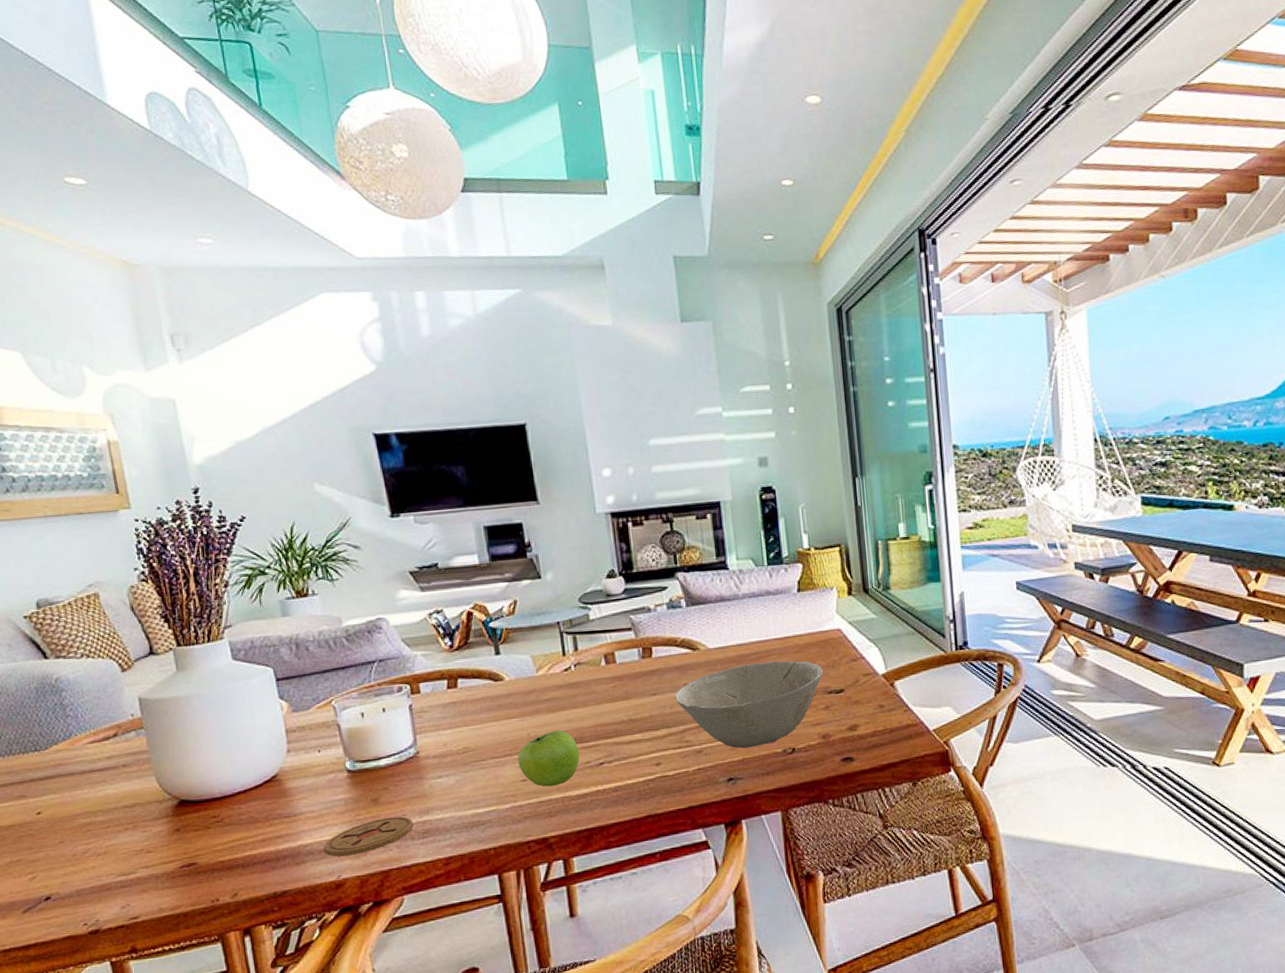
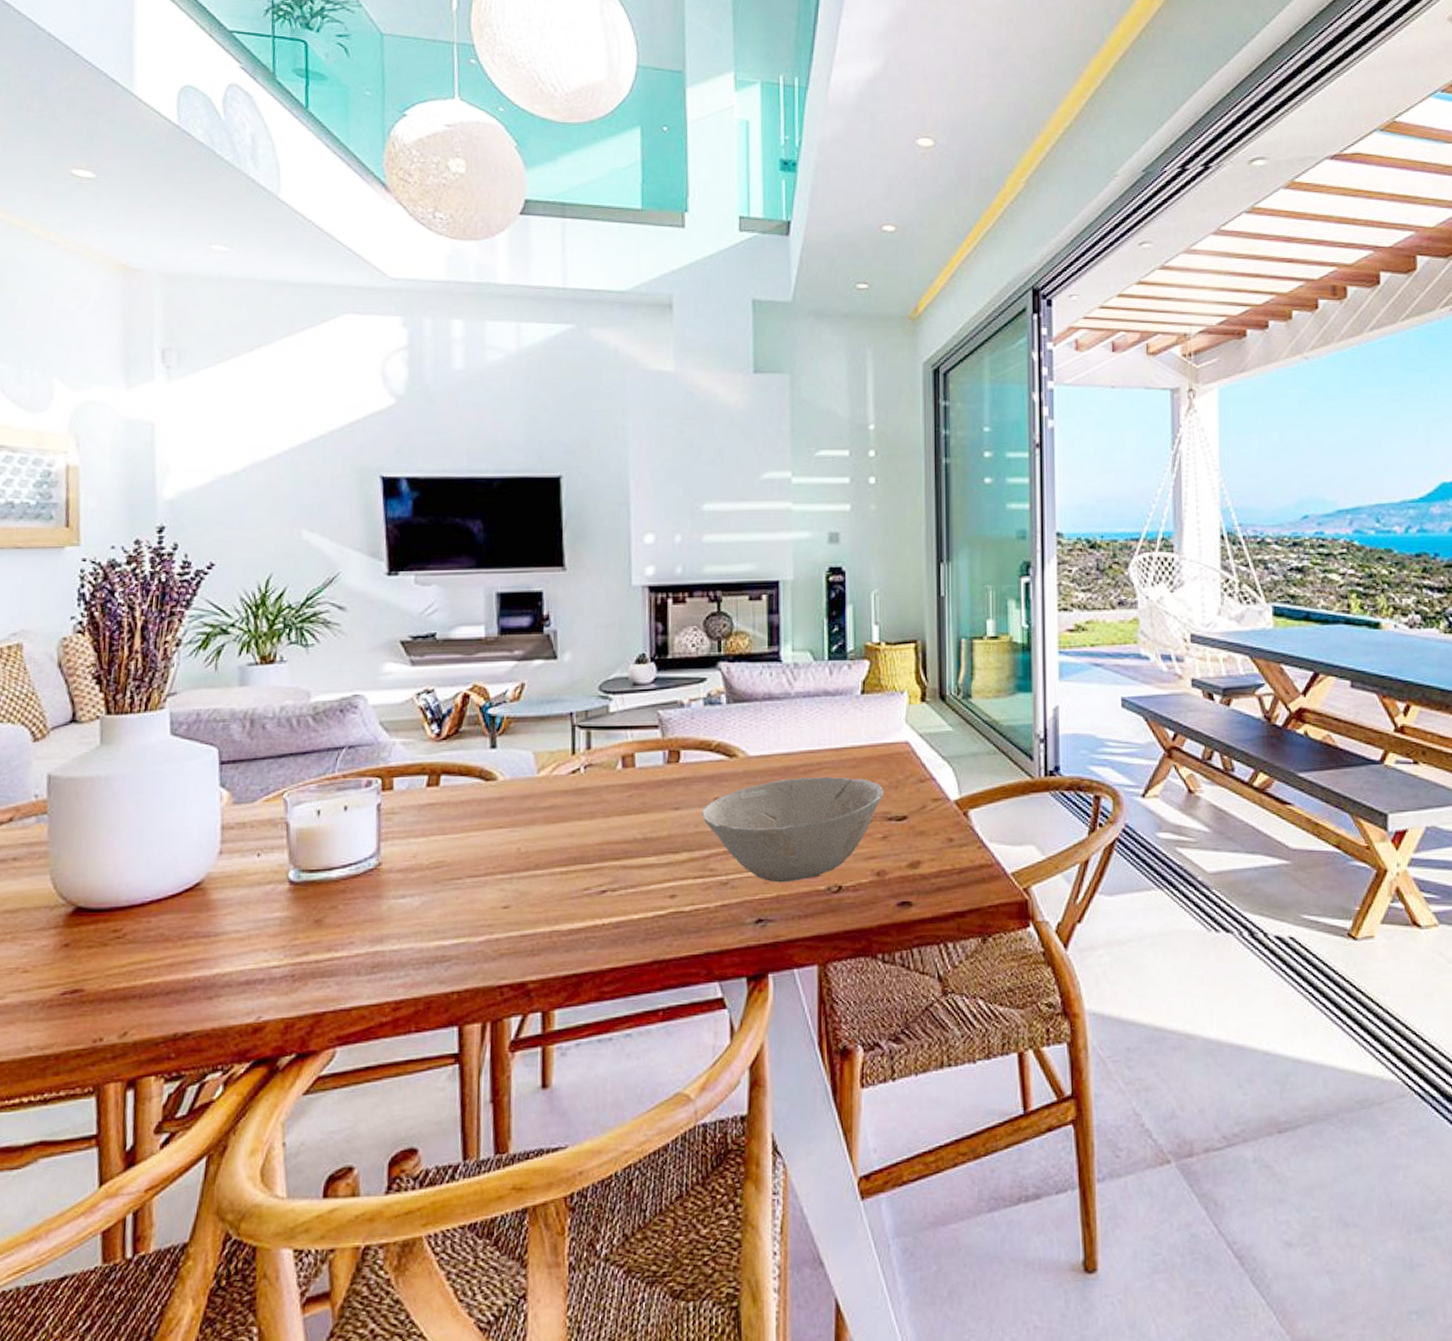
coaster: present [324,816,414,857] -> none [245,944,362,991]
fruit: present [518,730,580,787] -> none [501,846,577,917]

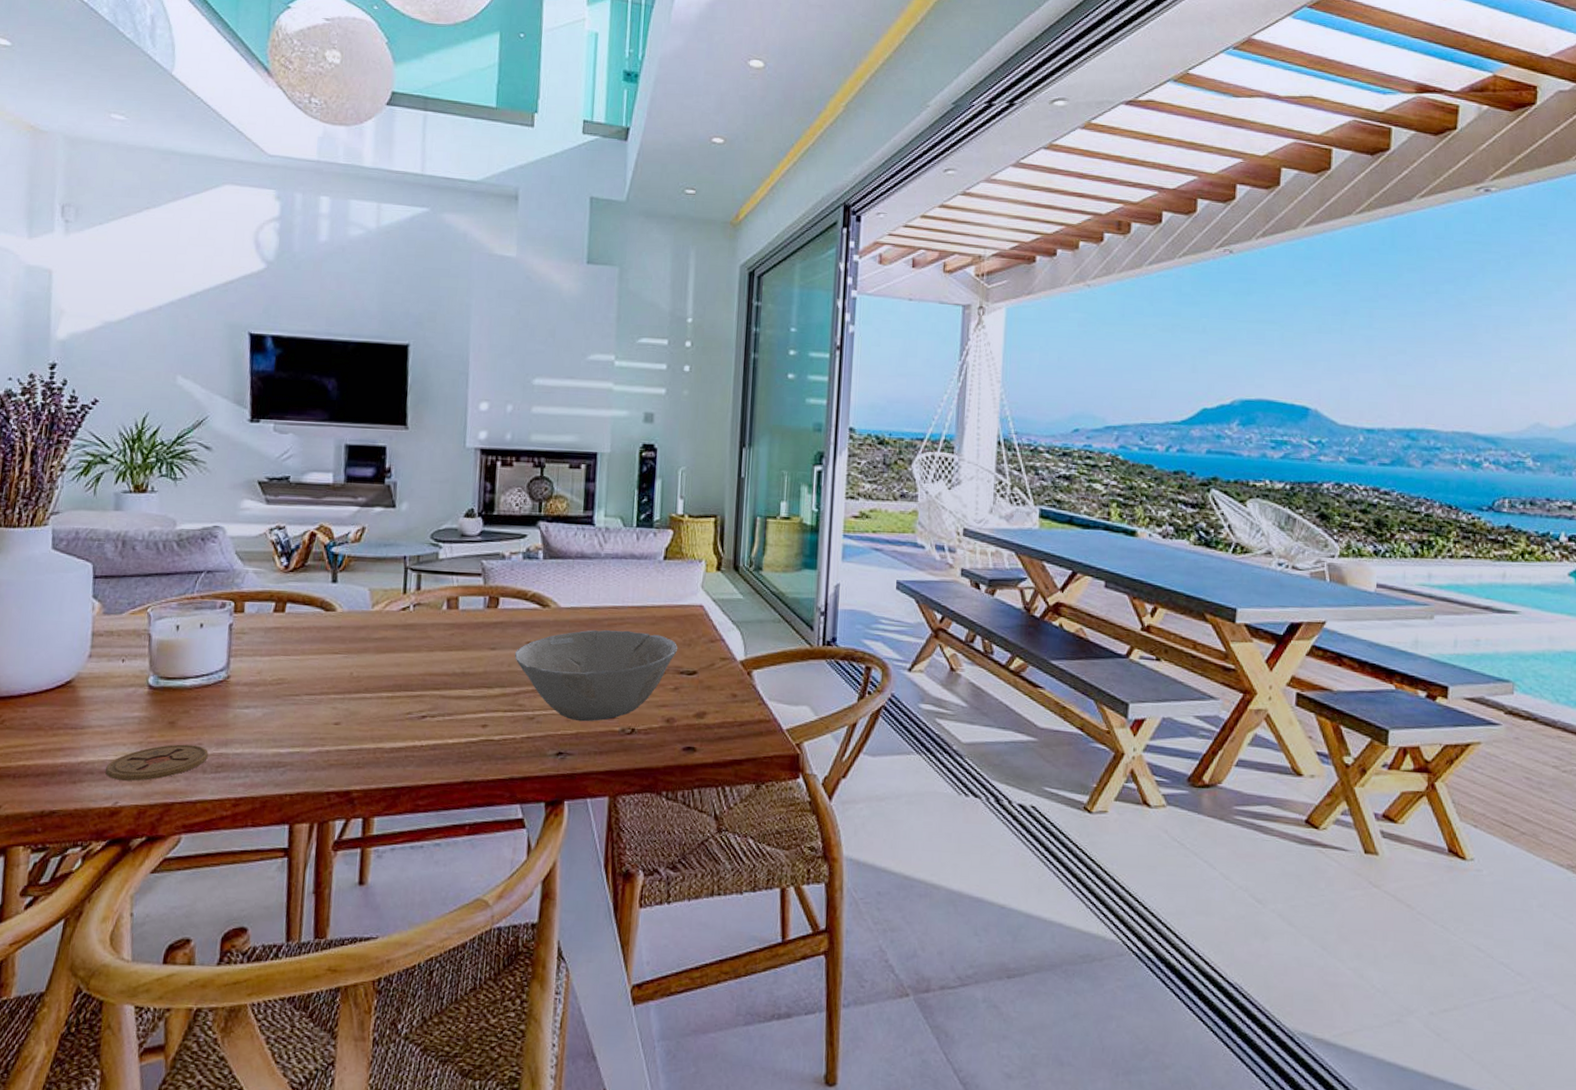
coaster: none [245,944,362,991] -> present [105,744,209,781]

